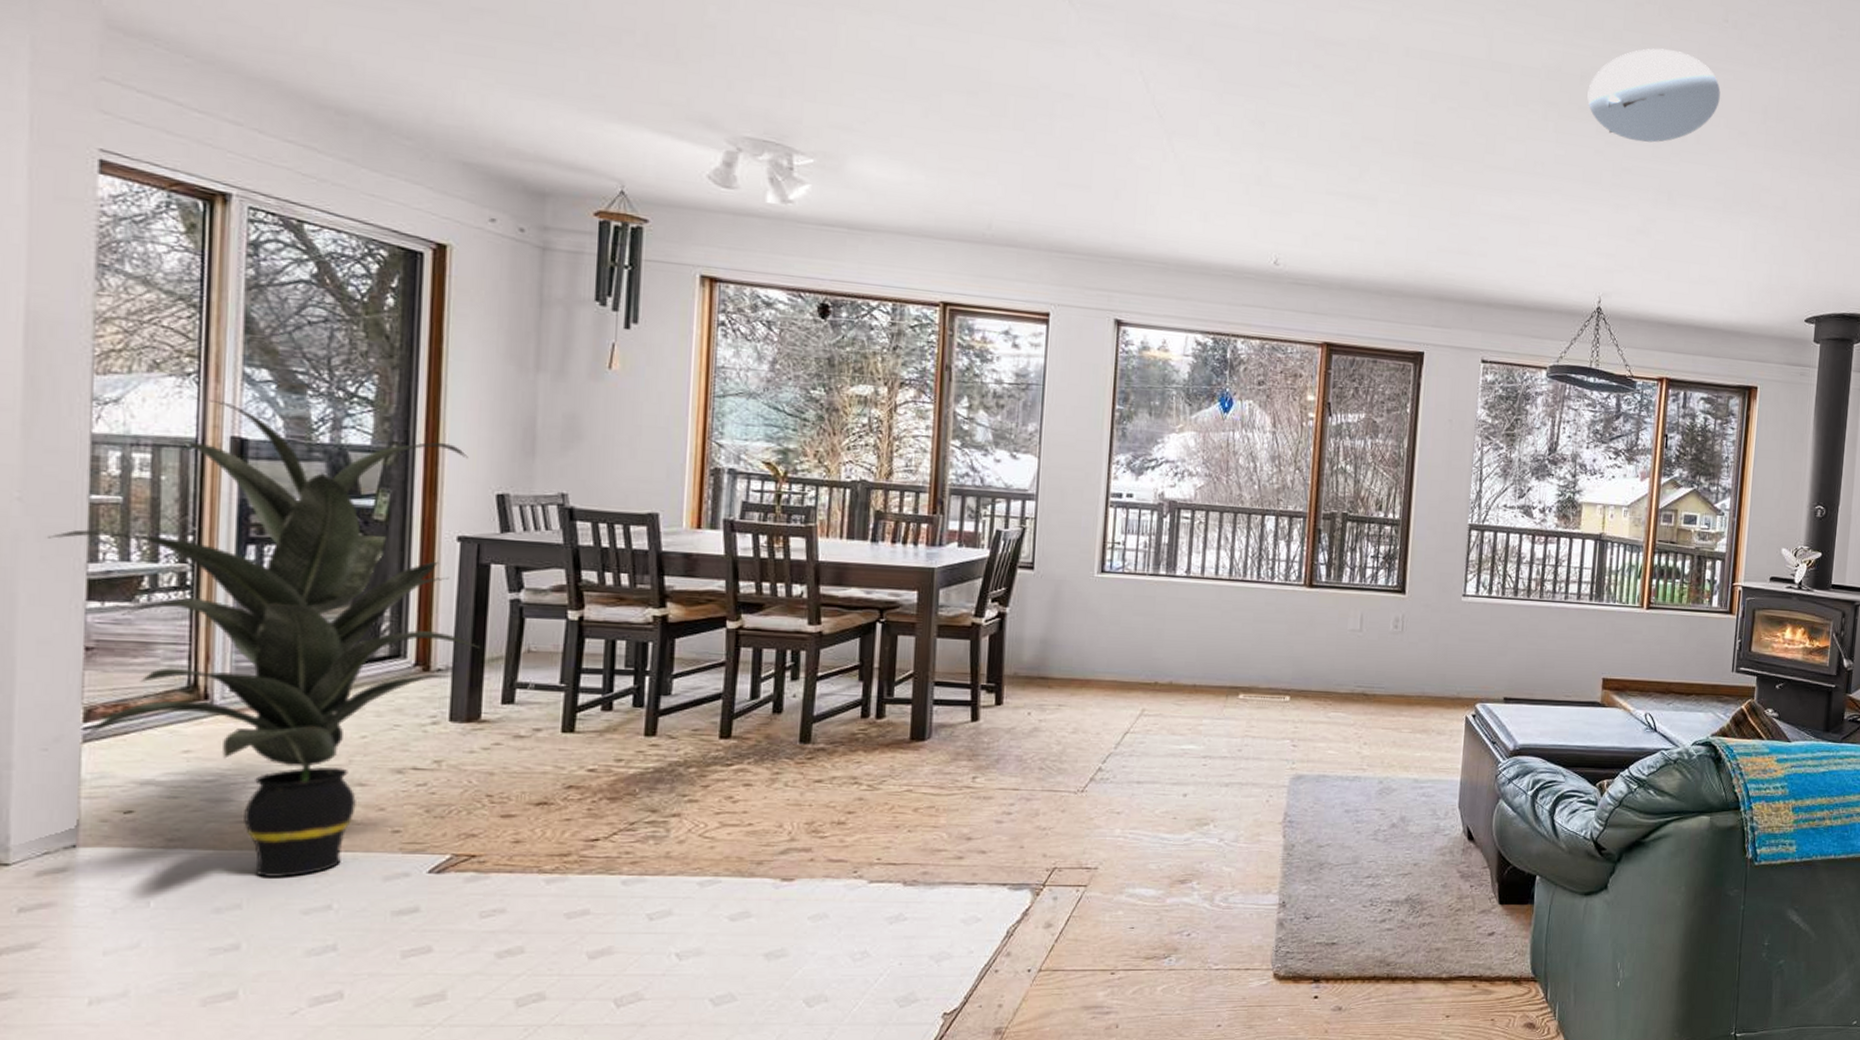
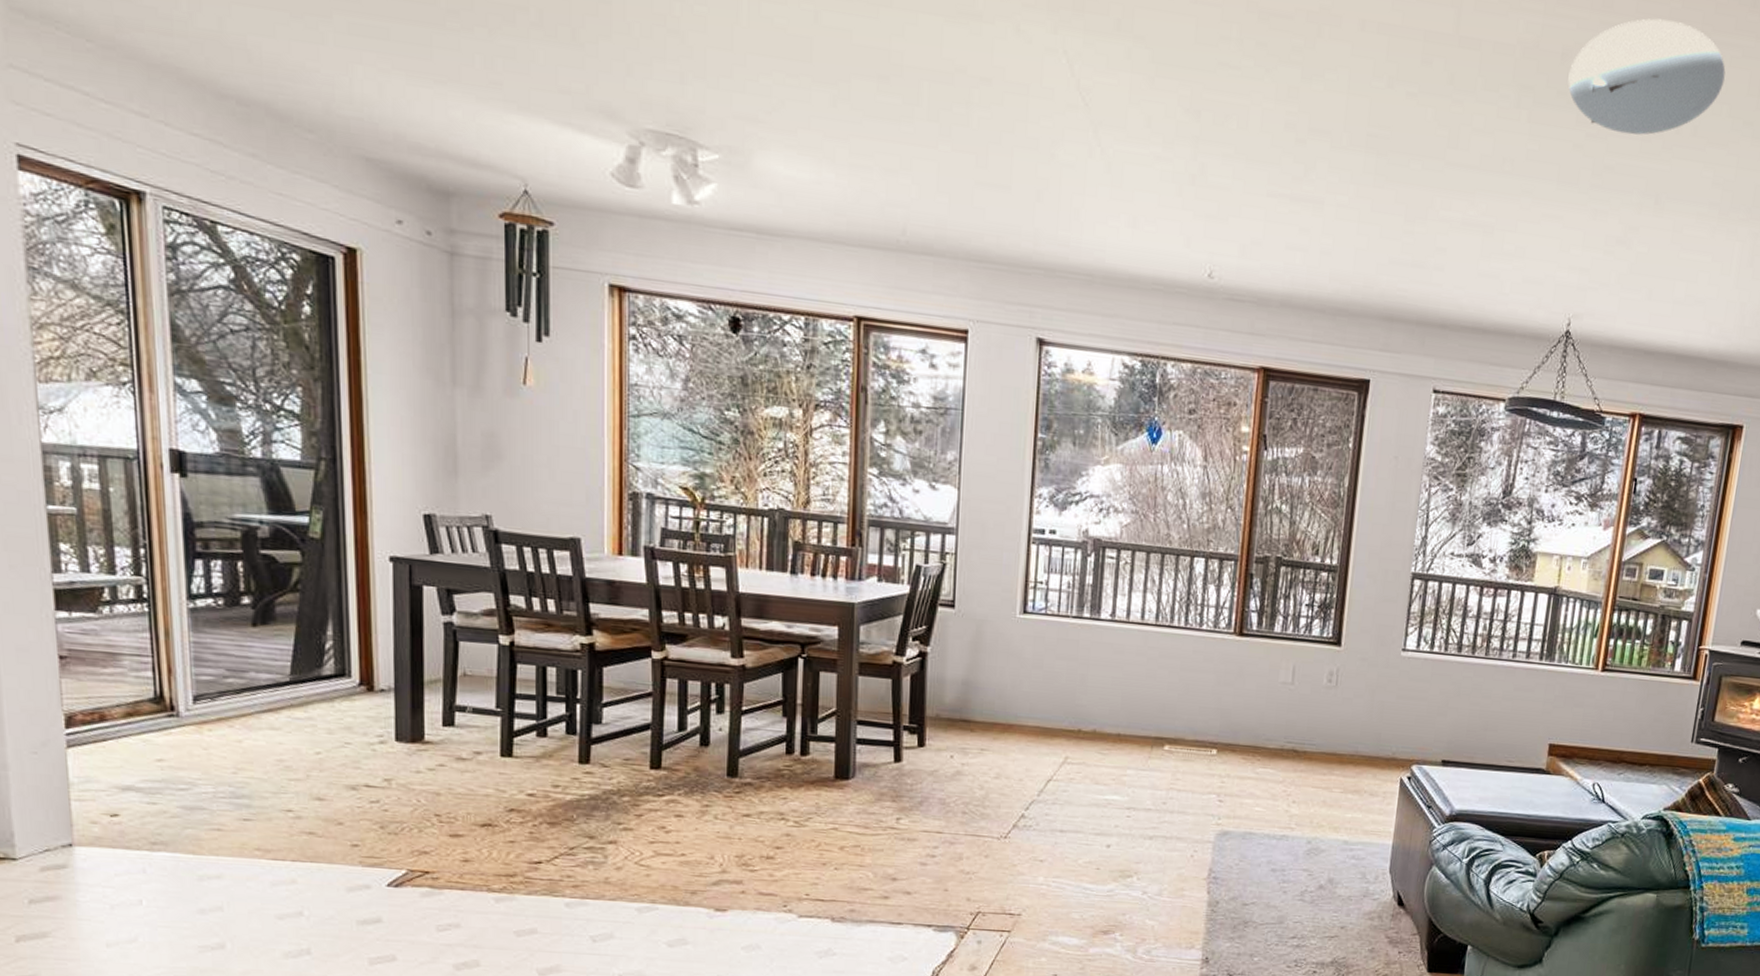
indoor plant: present [48,399,480,878] -> none [14,410,418,884]

